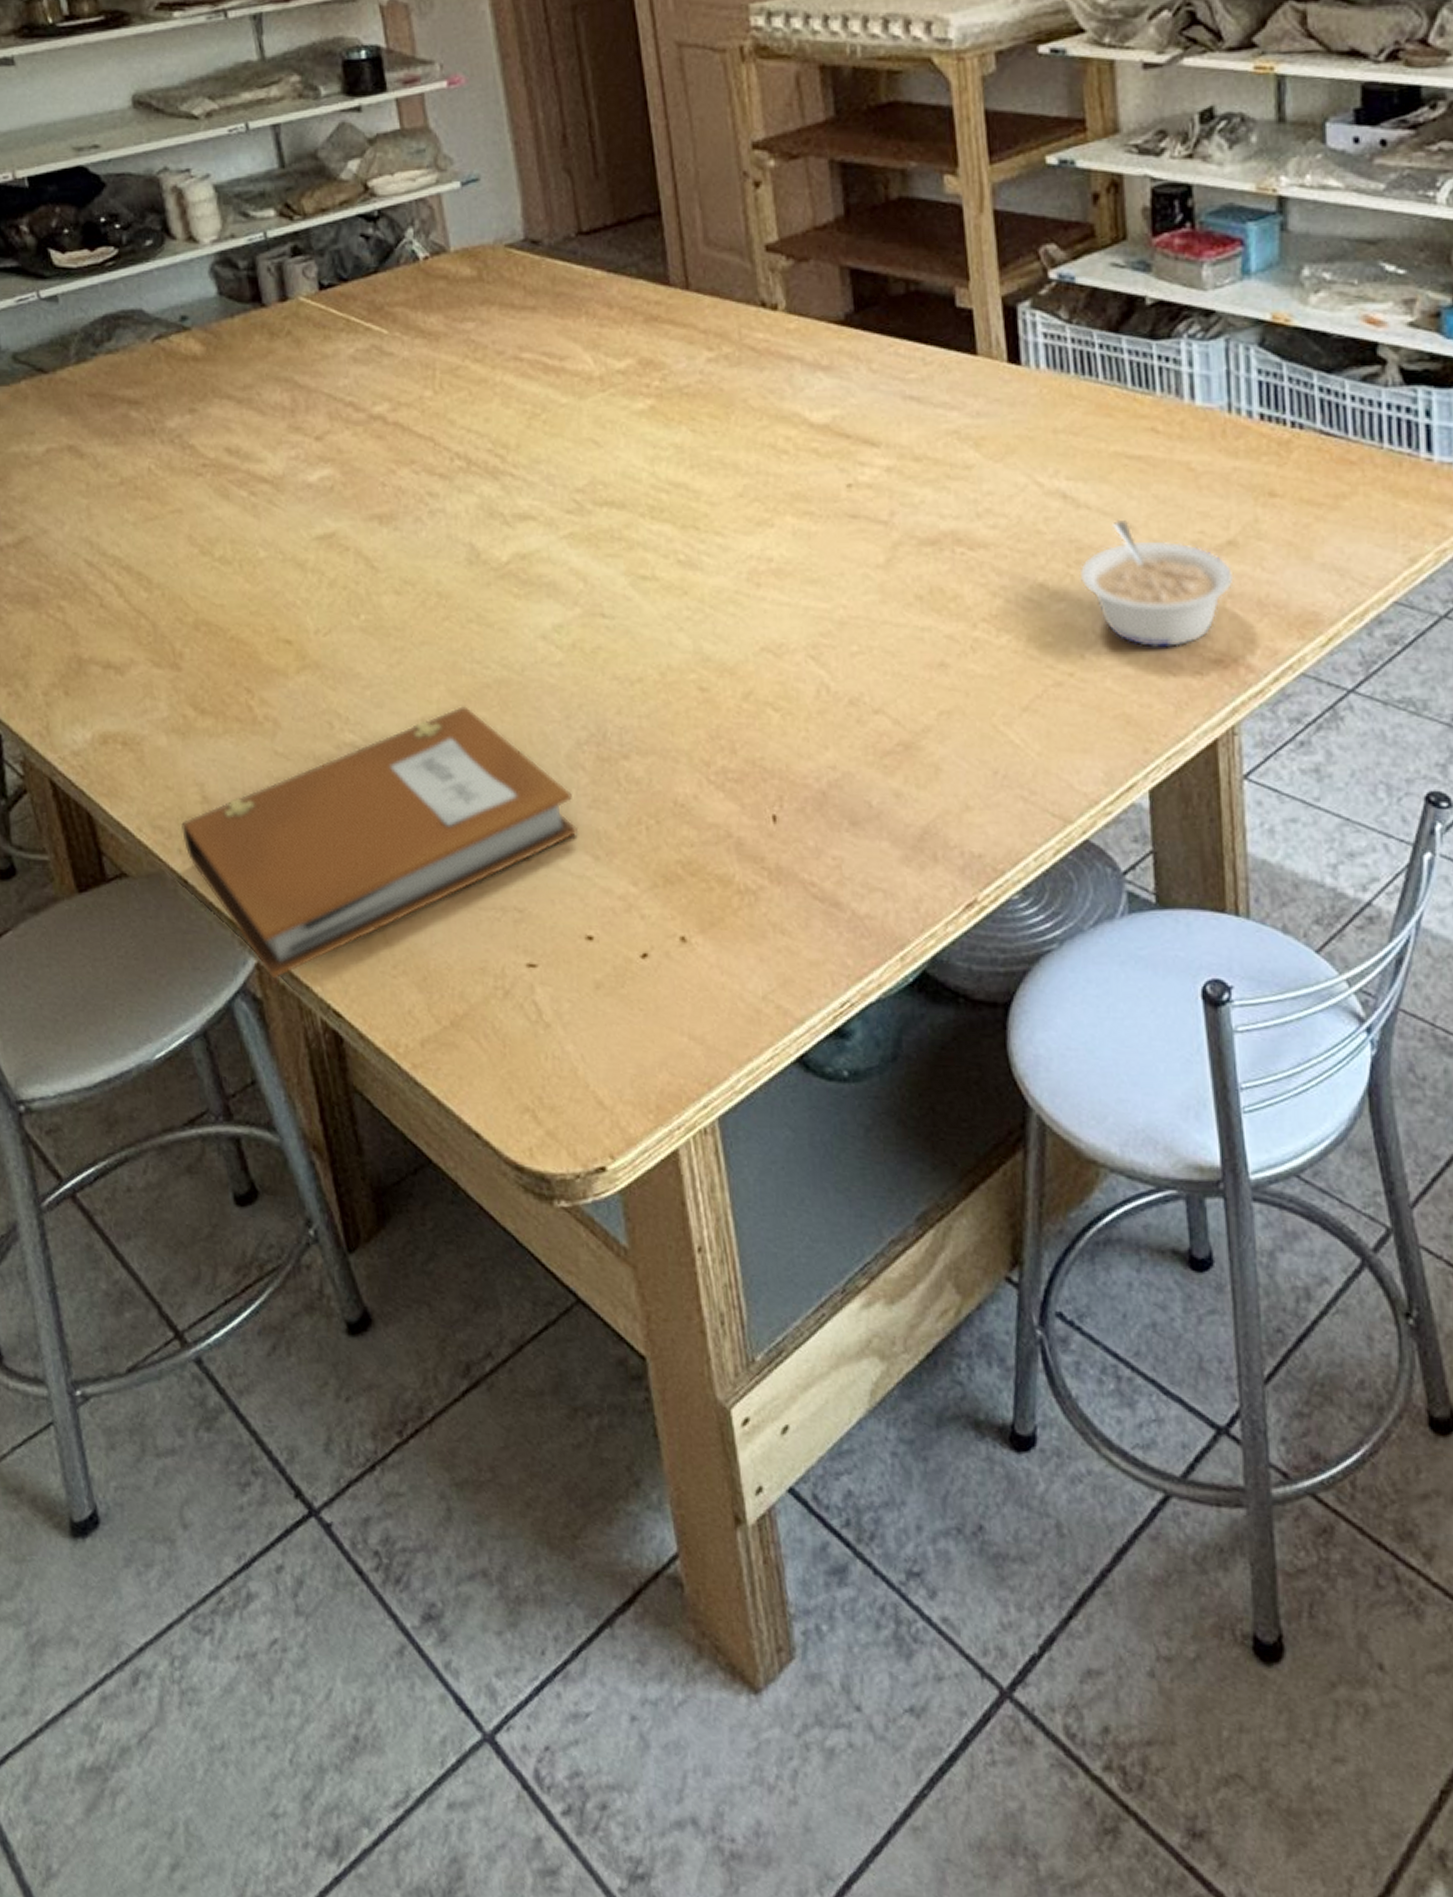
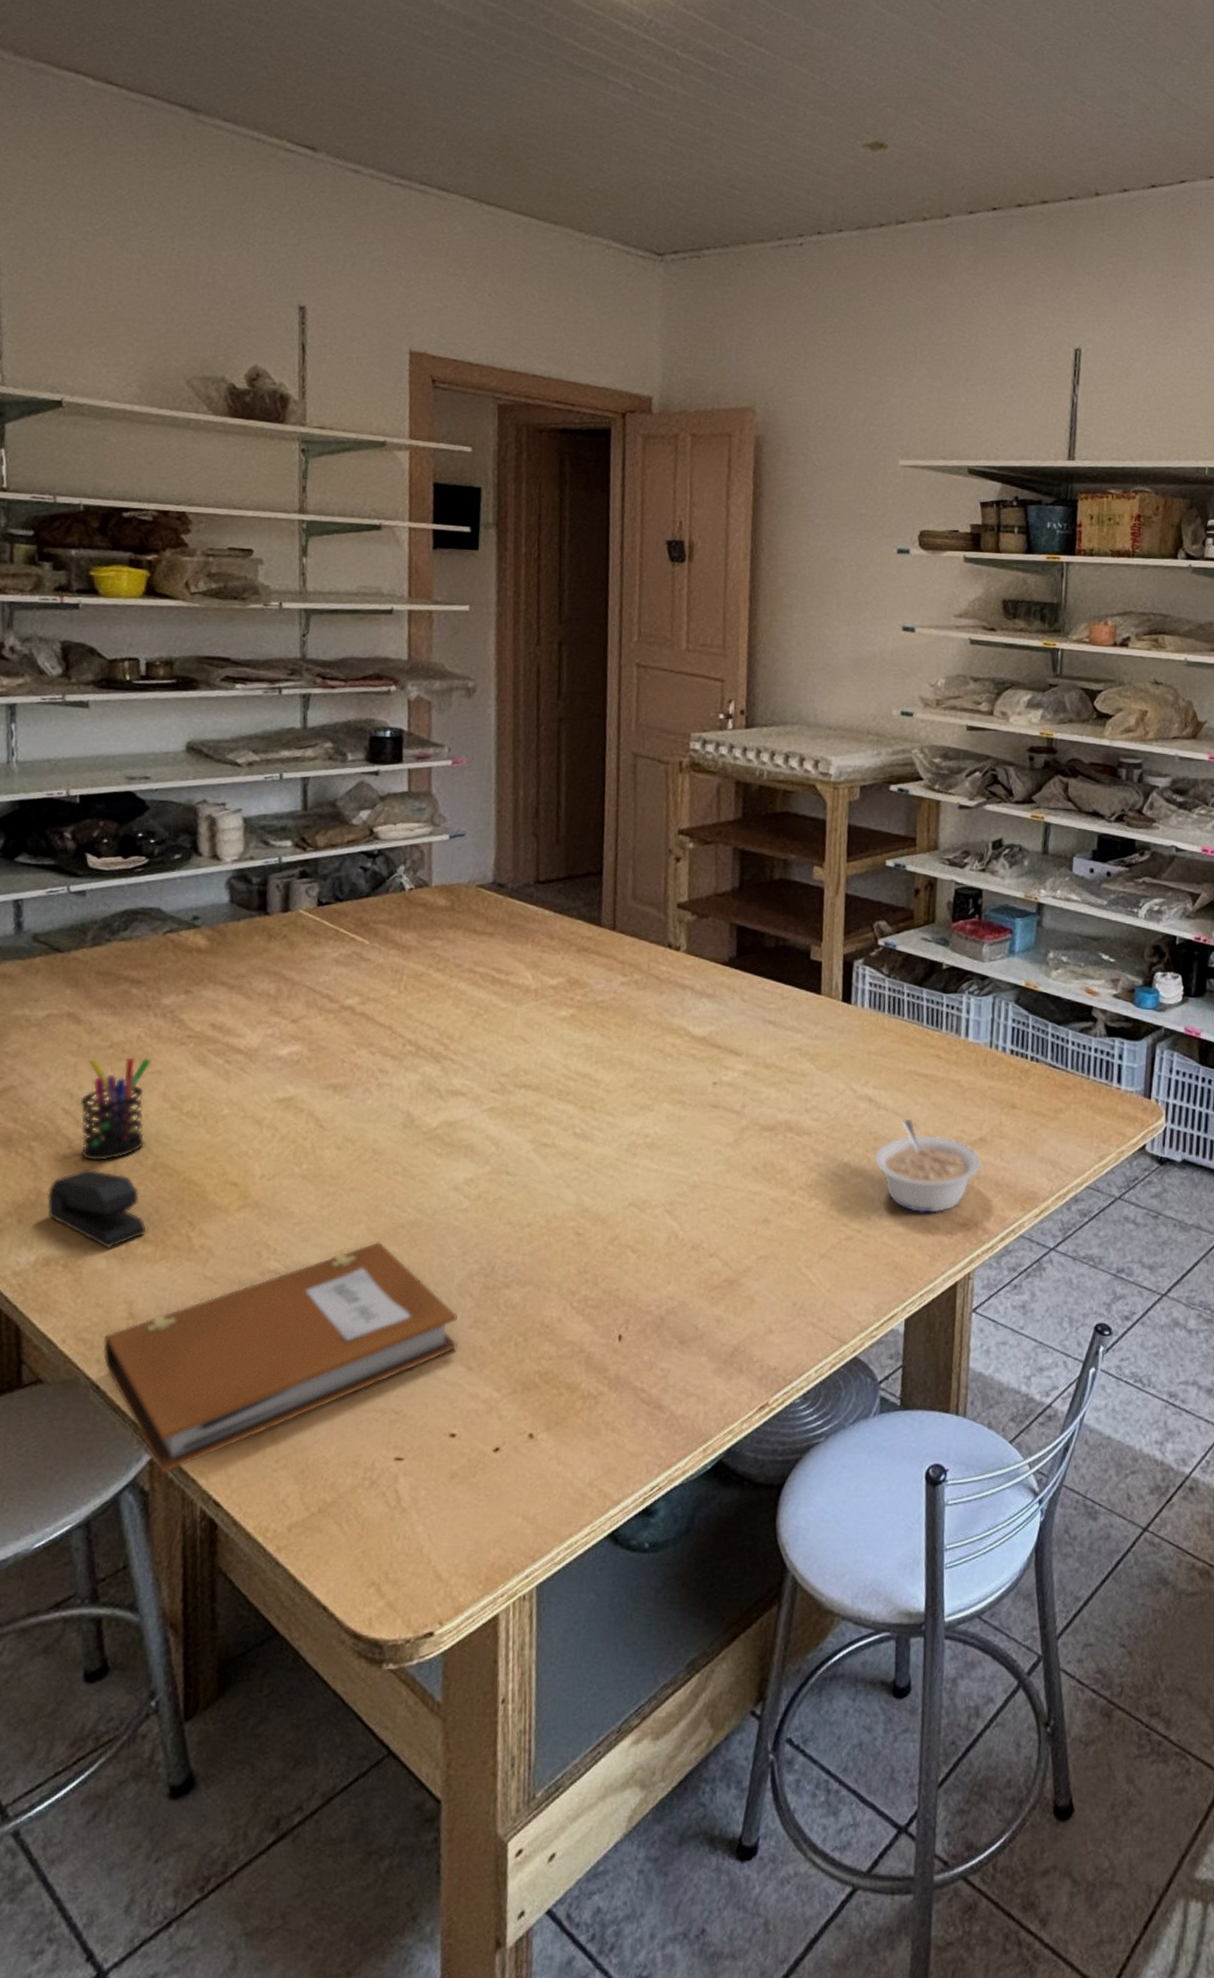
stapler: none [88,629,202,722] -> present [47,1168,146,1248]
pen holder: none [101,494,180,620] -> present [80,1057,152,1161]

